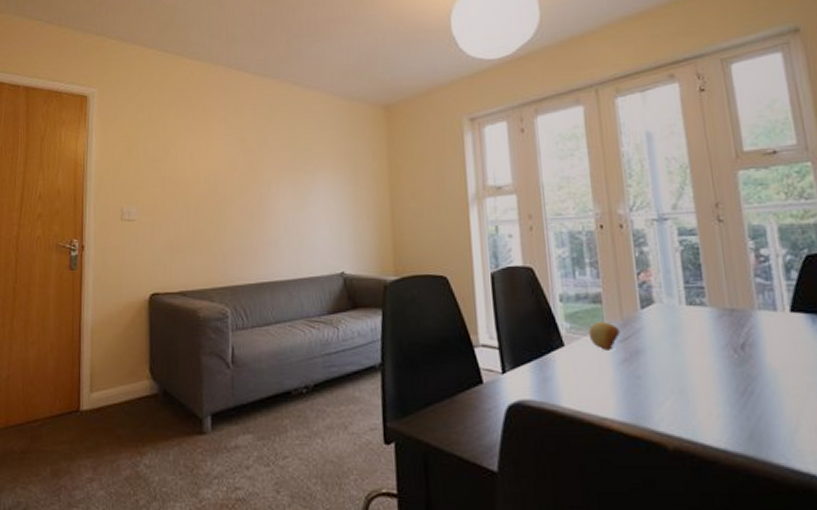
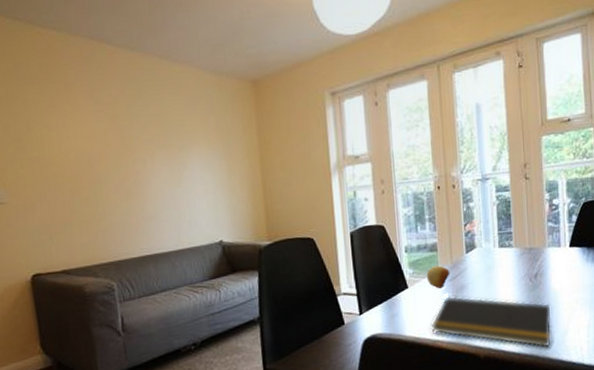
notepad: none [596,361,774,447] -> present [431,296,552,348]

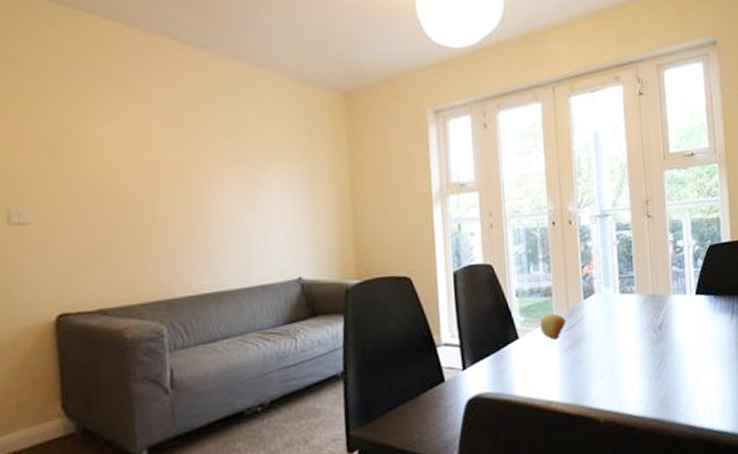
notepad: present [431,296,552,348] -> none [544,348,679,411]

